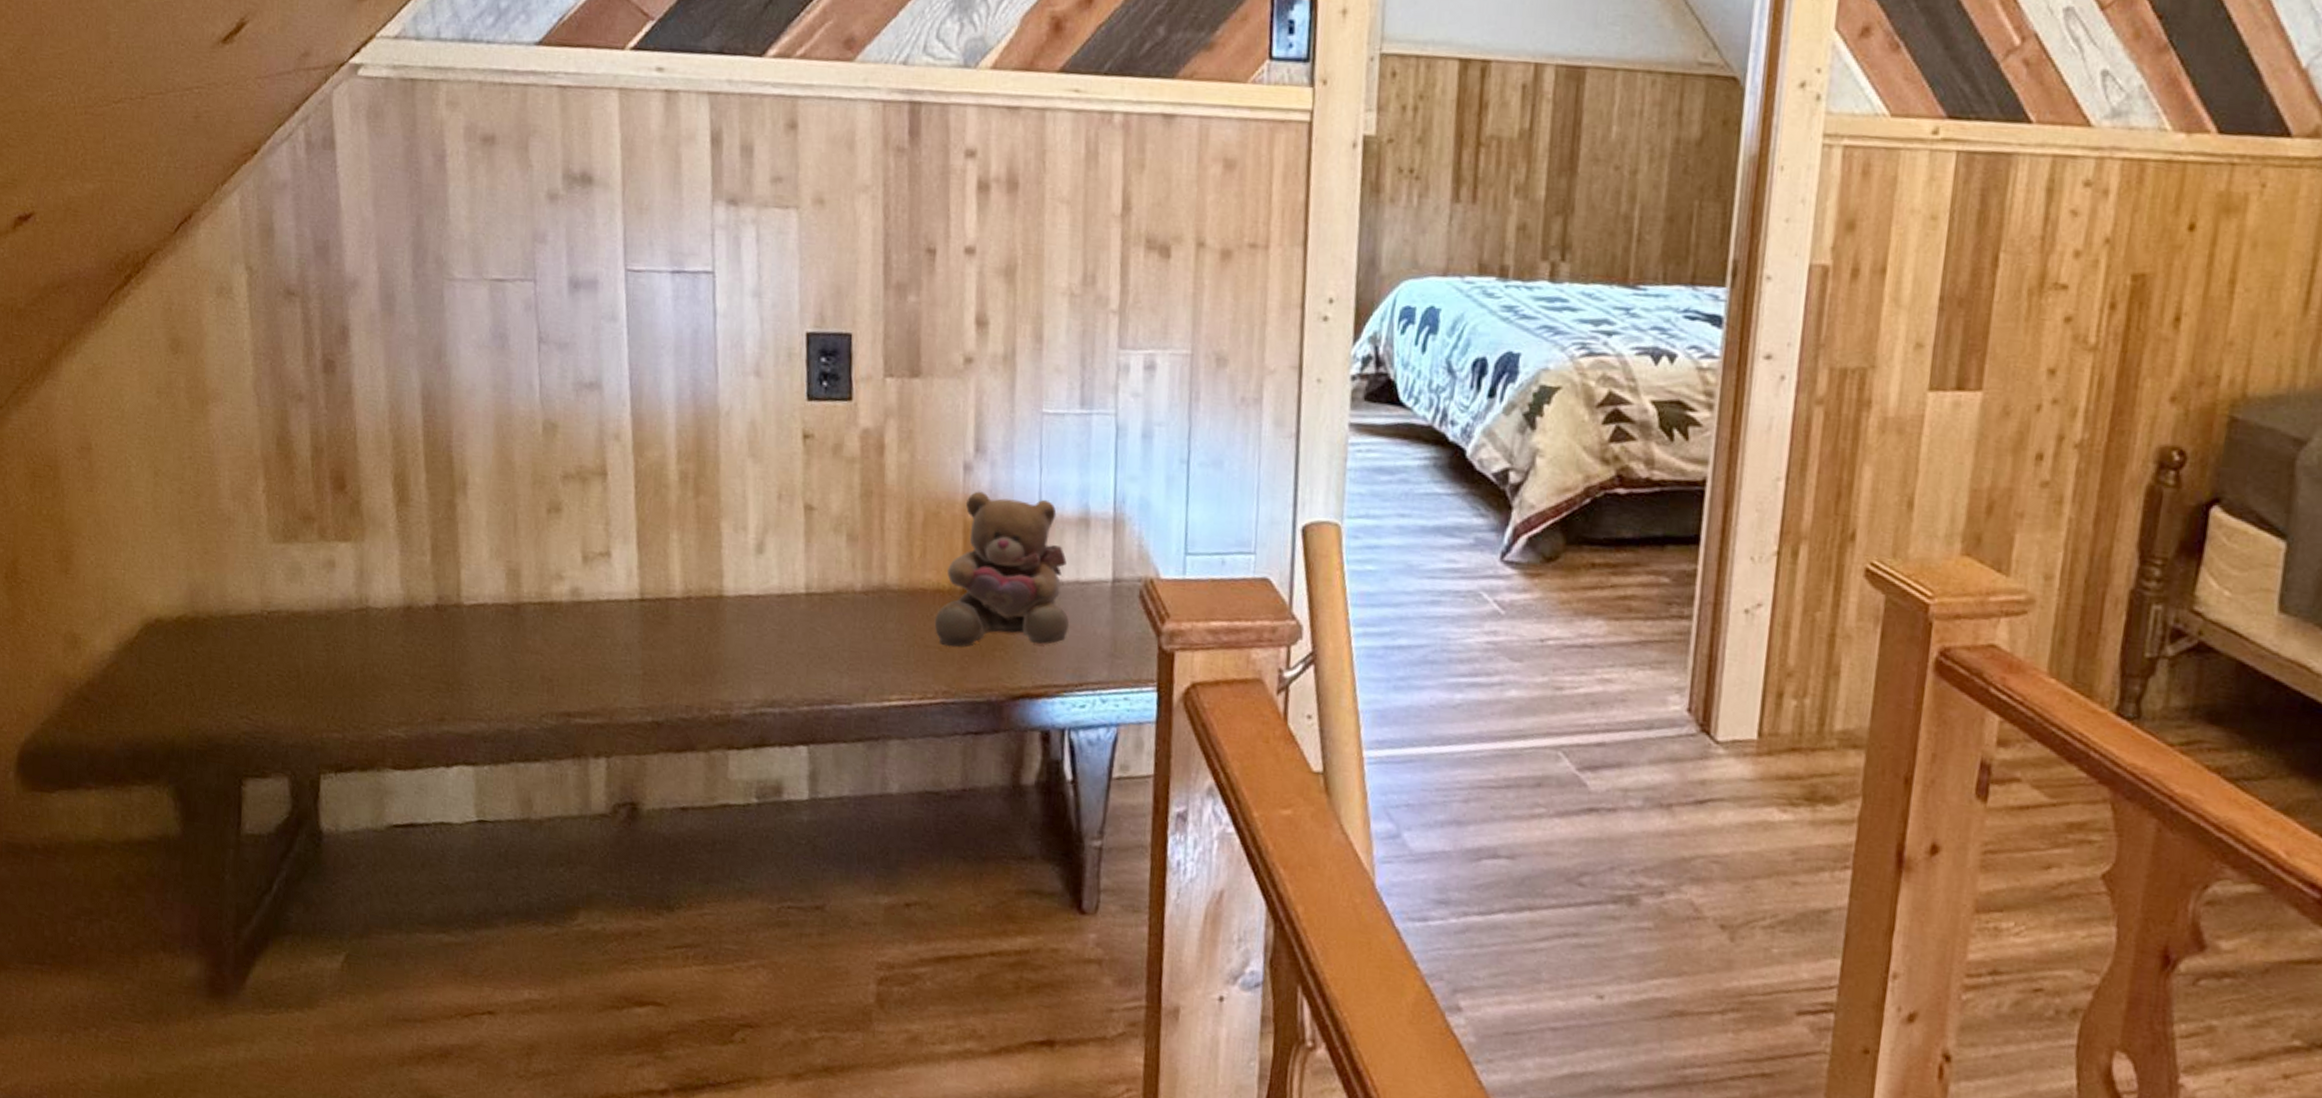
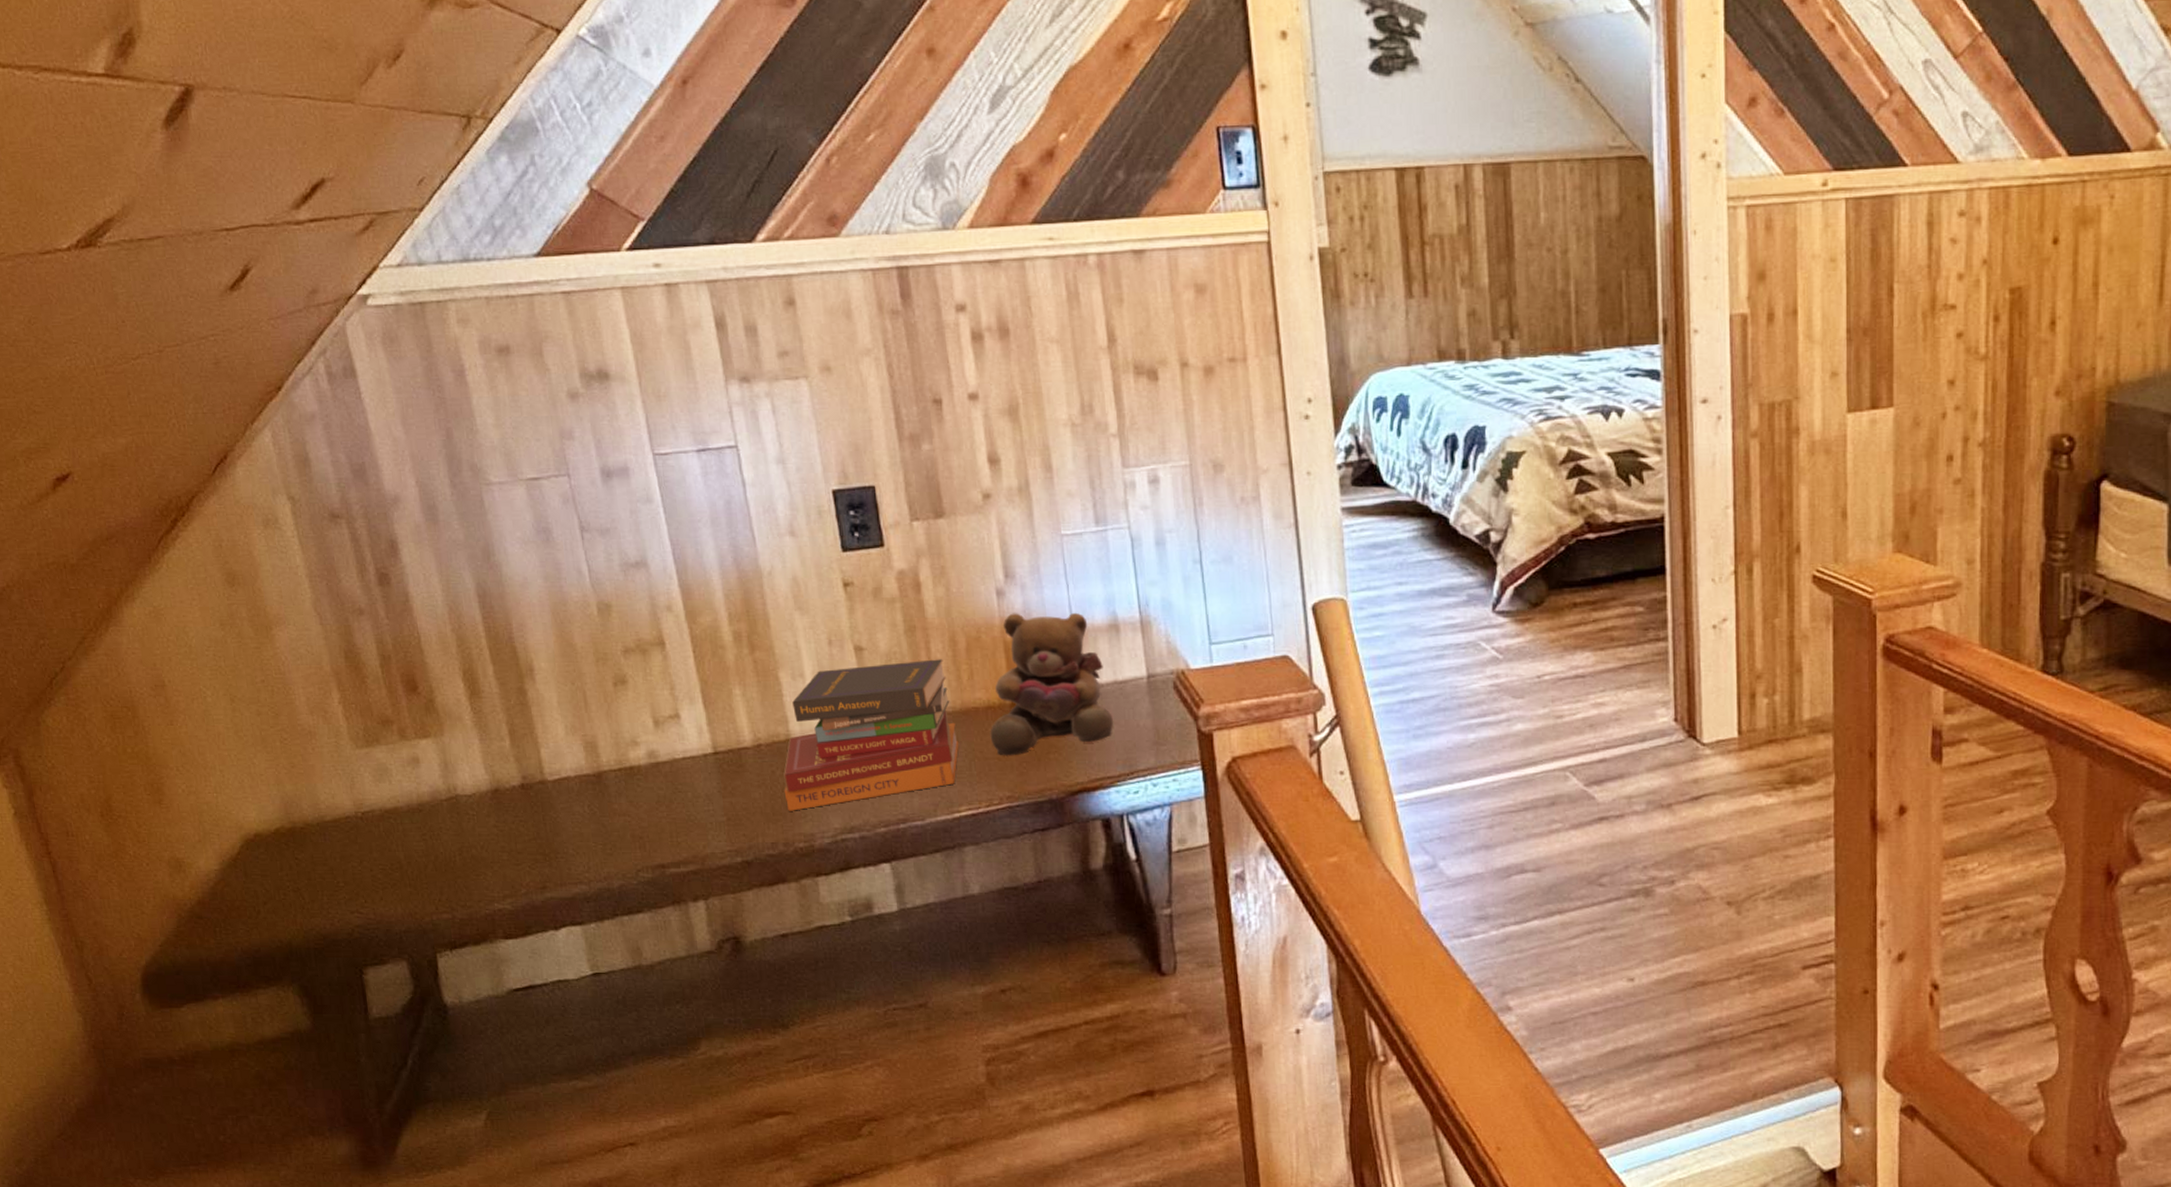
books: none [707,525,900,675] -> present [783,659,959,811]

